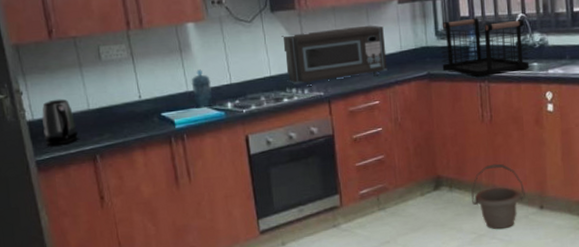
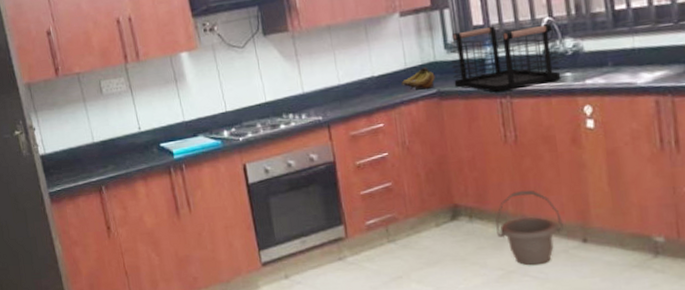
kettle: present [42,98,79,147] -> none [52,133,86,179]
canister: present [191,69,214,108] -> none [187,98,210,138]
microwave: present [281,25,388,86] -> none [275,42,391,111]
fruit: none [397,51,426,71] -> present [401,67,435,90]

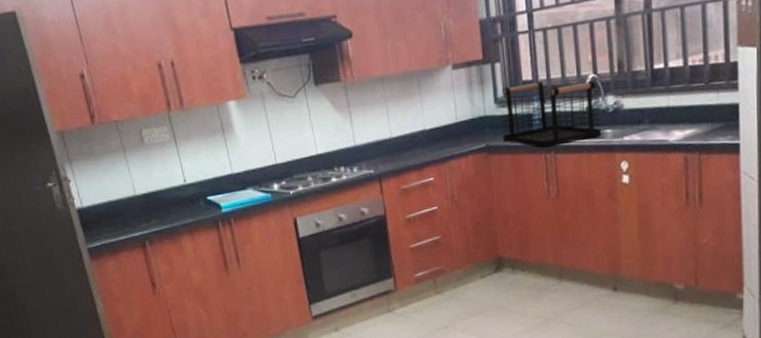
fruit: present [401,67,435,90] -> none [452,121,485,144]
bucket: present [495,190,564,265] -> none [536,242,597,313]

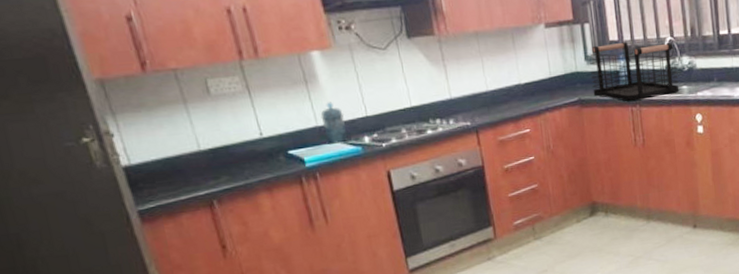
canister: none [235,150,260,191] -> present [320,102,349,144]

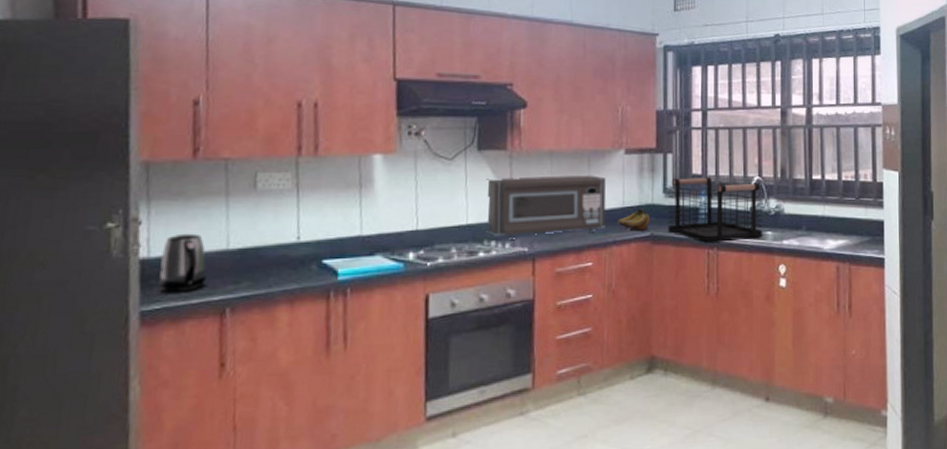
kettle: none [140,139,190,194] -> present [159,233,208,294]
canister: present [320,102,349,144] -> none [367,210,393,257]
microwave: none [420,50,537,116] -> present [486,175,606,239]
fruit: none [546,76,577,97] -> present [617,208,651,231]

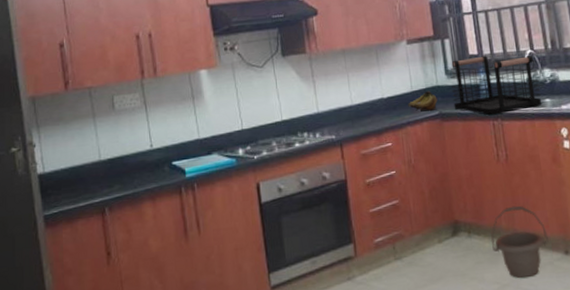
kettle: present [159,233,208,294] -> none [53,150,89,200]
microwave: present [486,175,606,239] -> none [292,66,399,130]
bucket: none [689,344,750,424] -> present [491,205,549,278]

